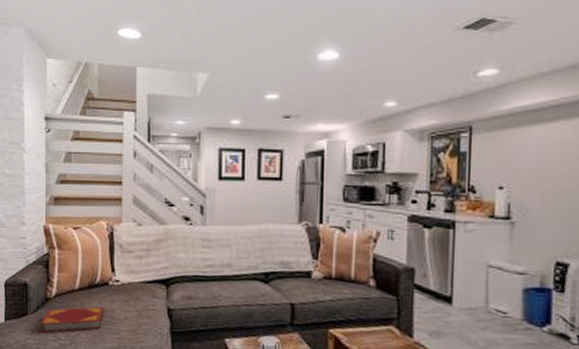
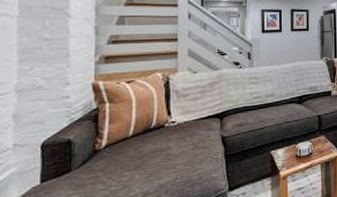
hardback book: present [38,306,104,333] -> none [85,146,160,185]

